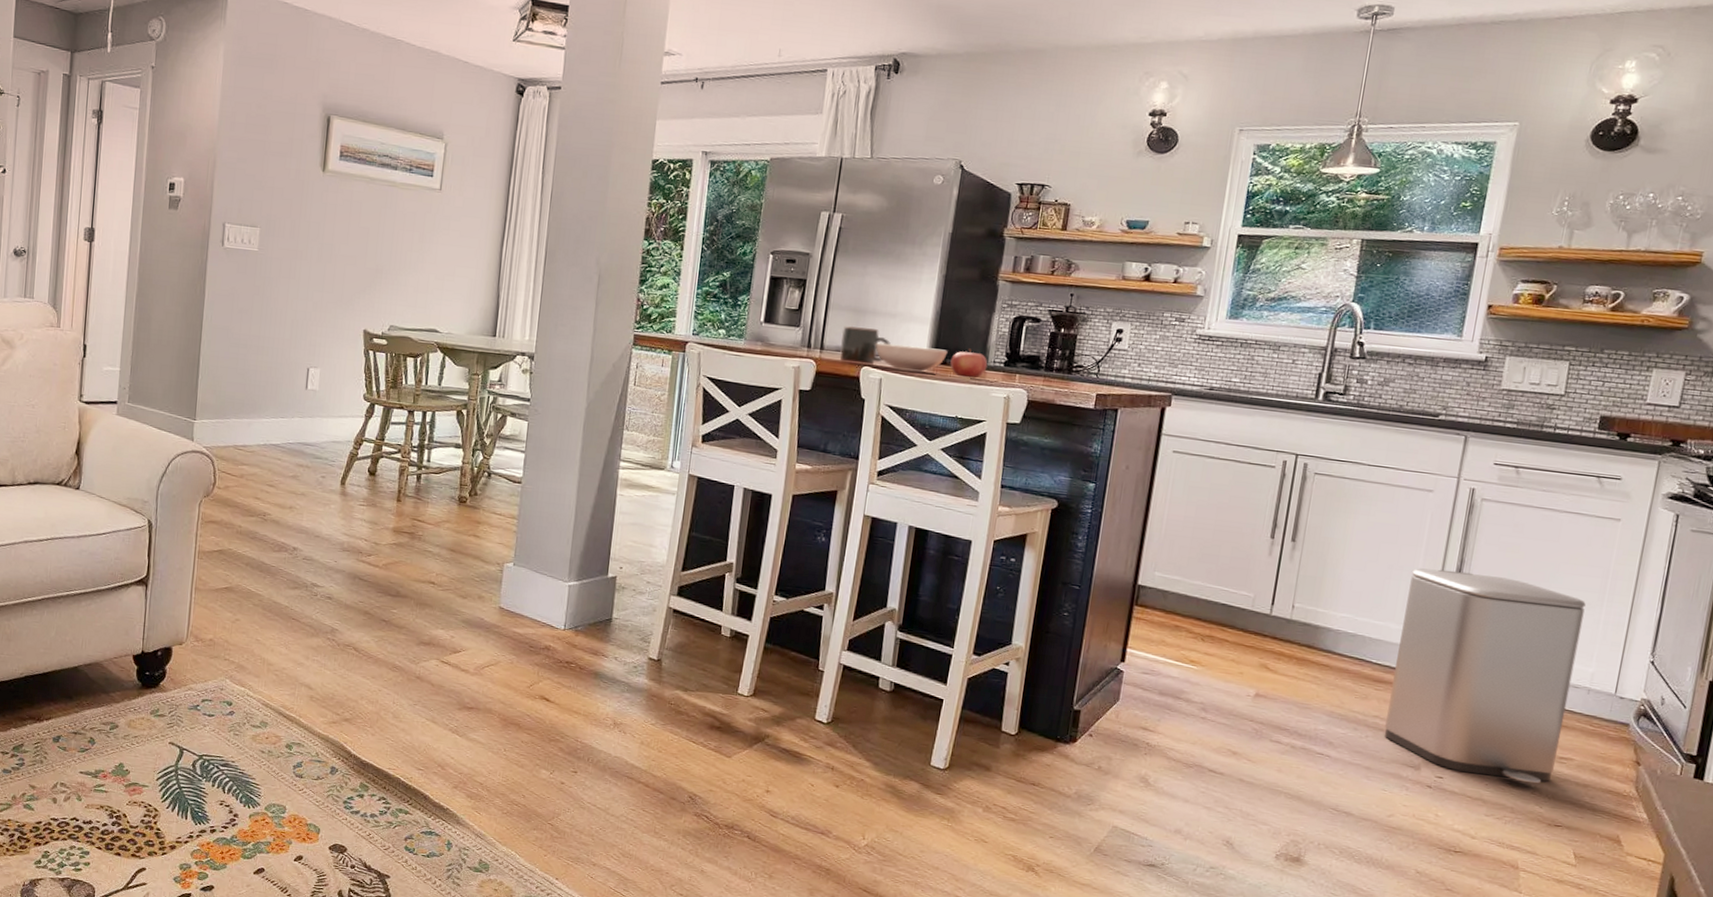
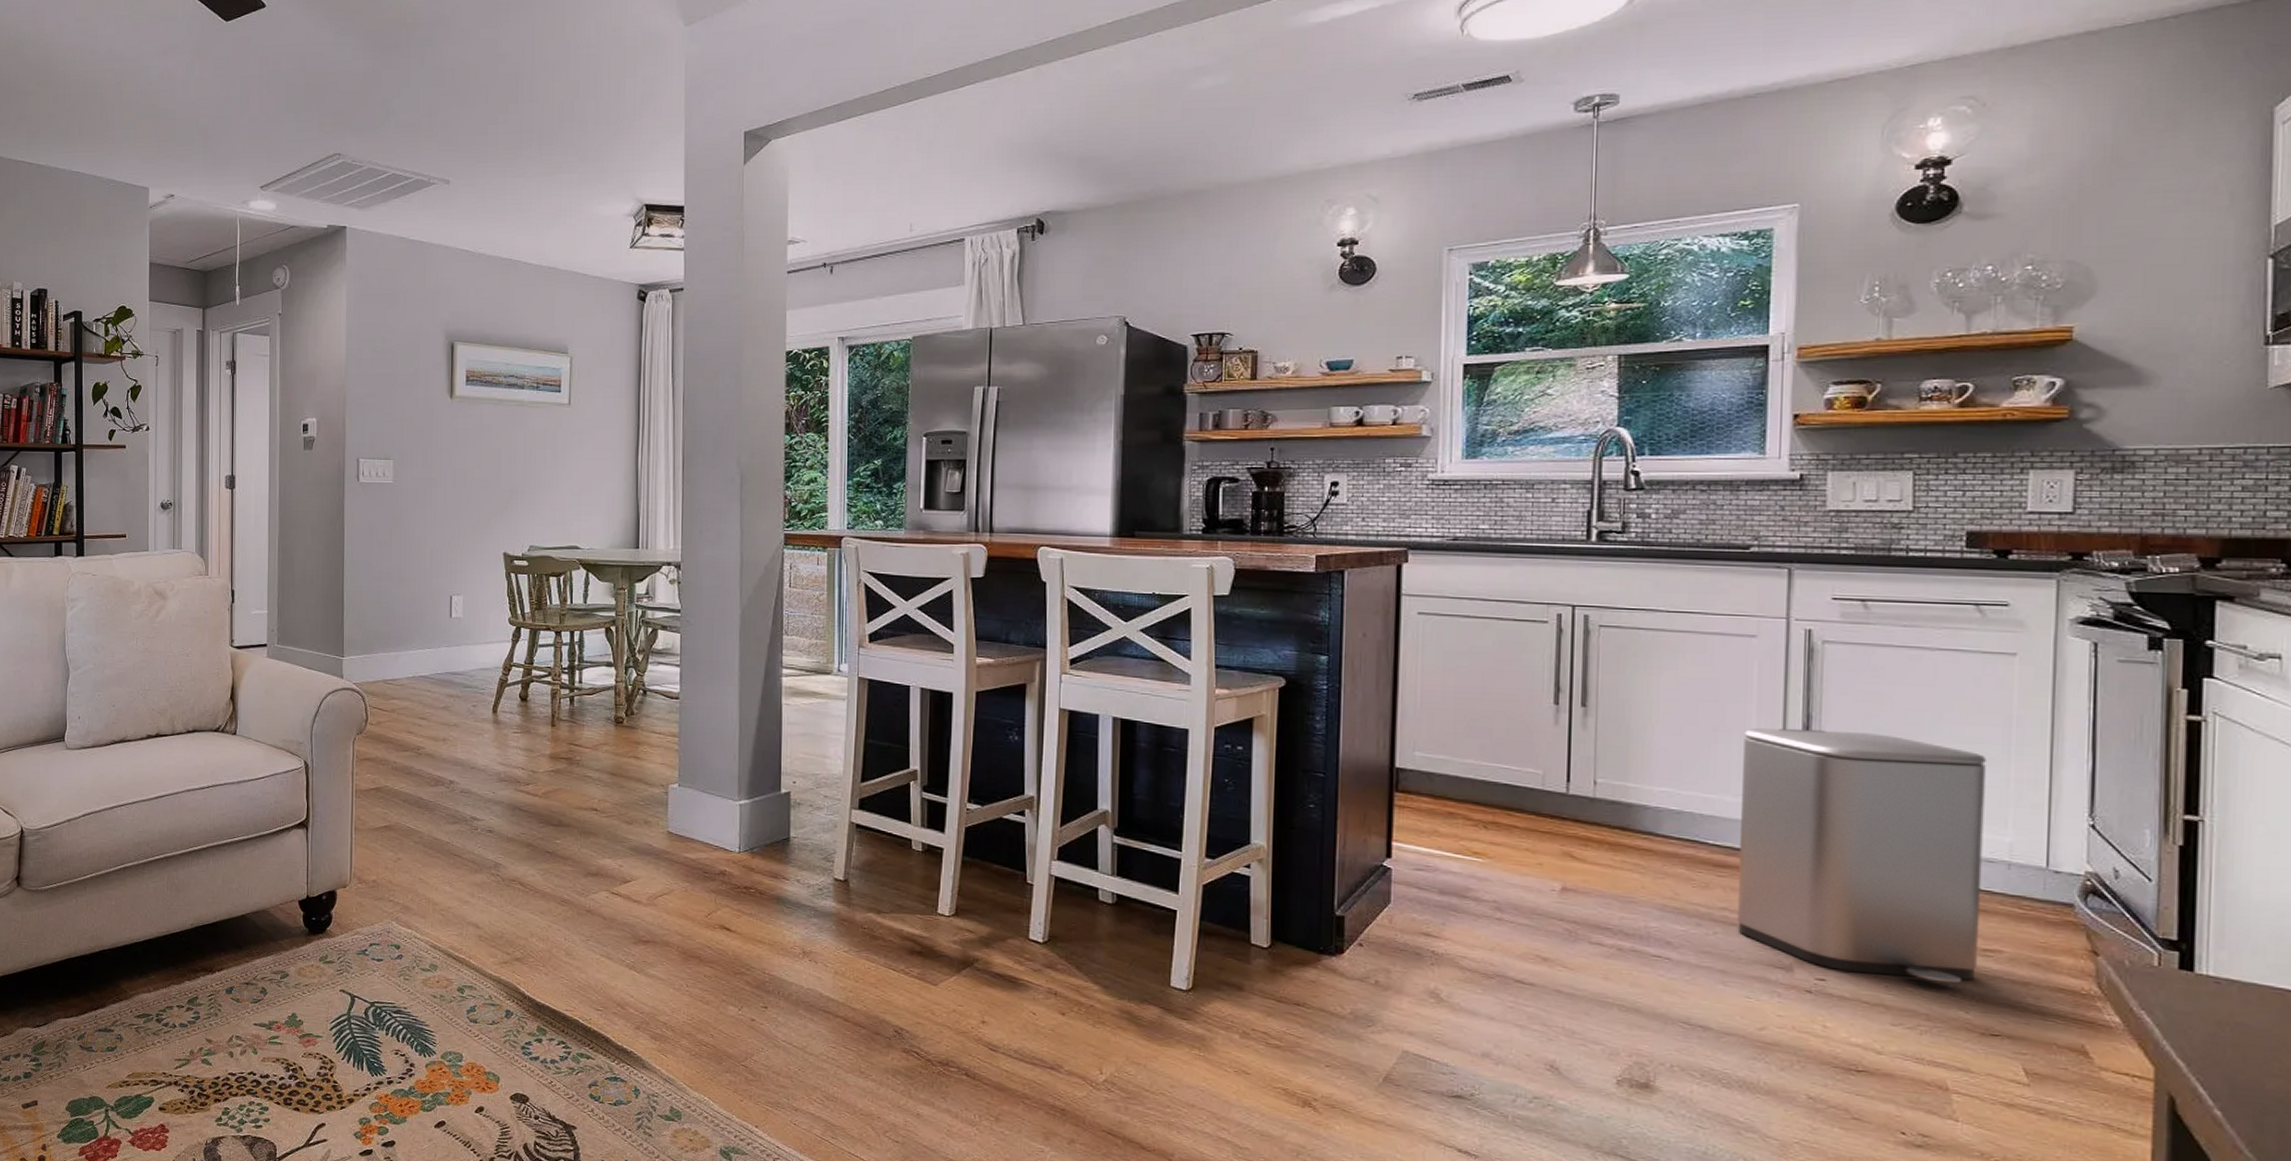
mug: present [839,325,891,366] -> none [1011,504,1068,545]
bowl: present [875,342,948,373] -> none [1051,519,1135,548]
fruit: present [950,348,988,379] -> none [1139,517,1183,550]

